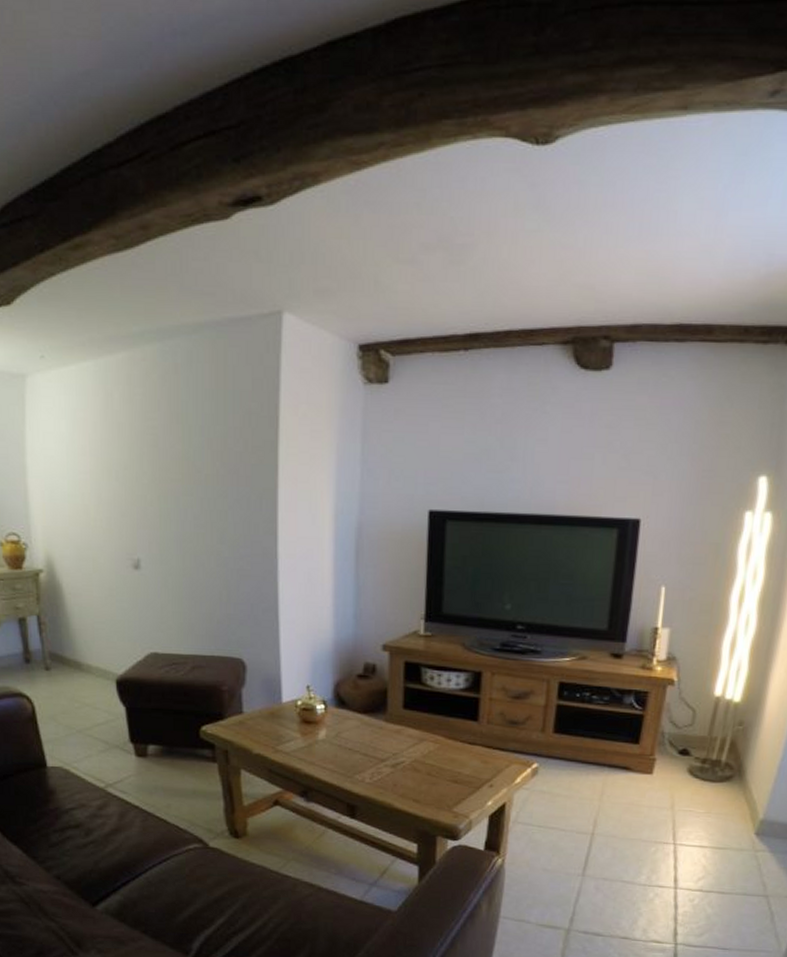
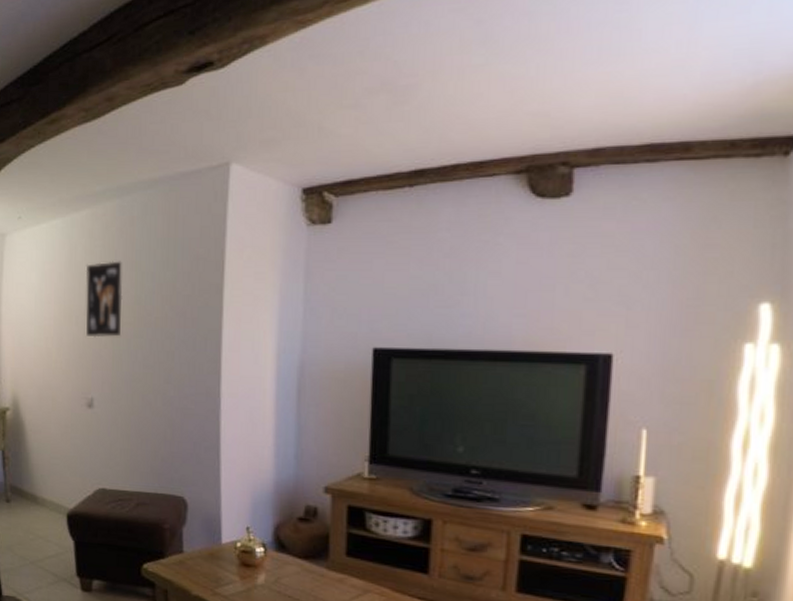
wall art: none [124,411,168,495] -> present [85,261,123,338]

